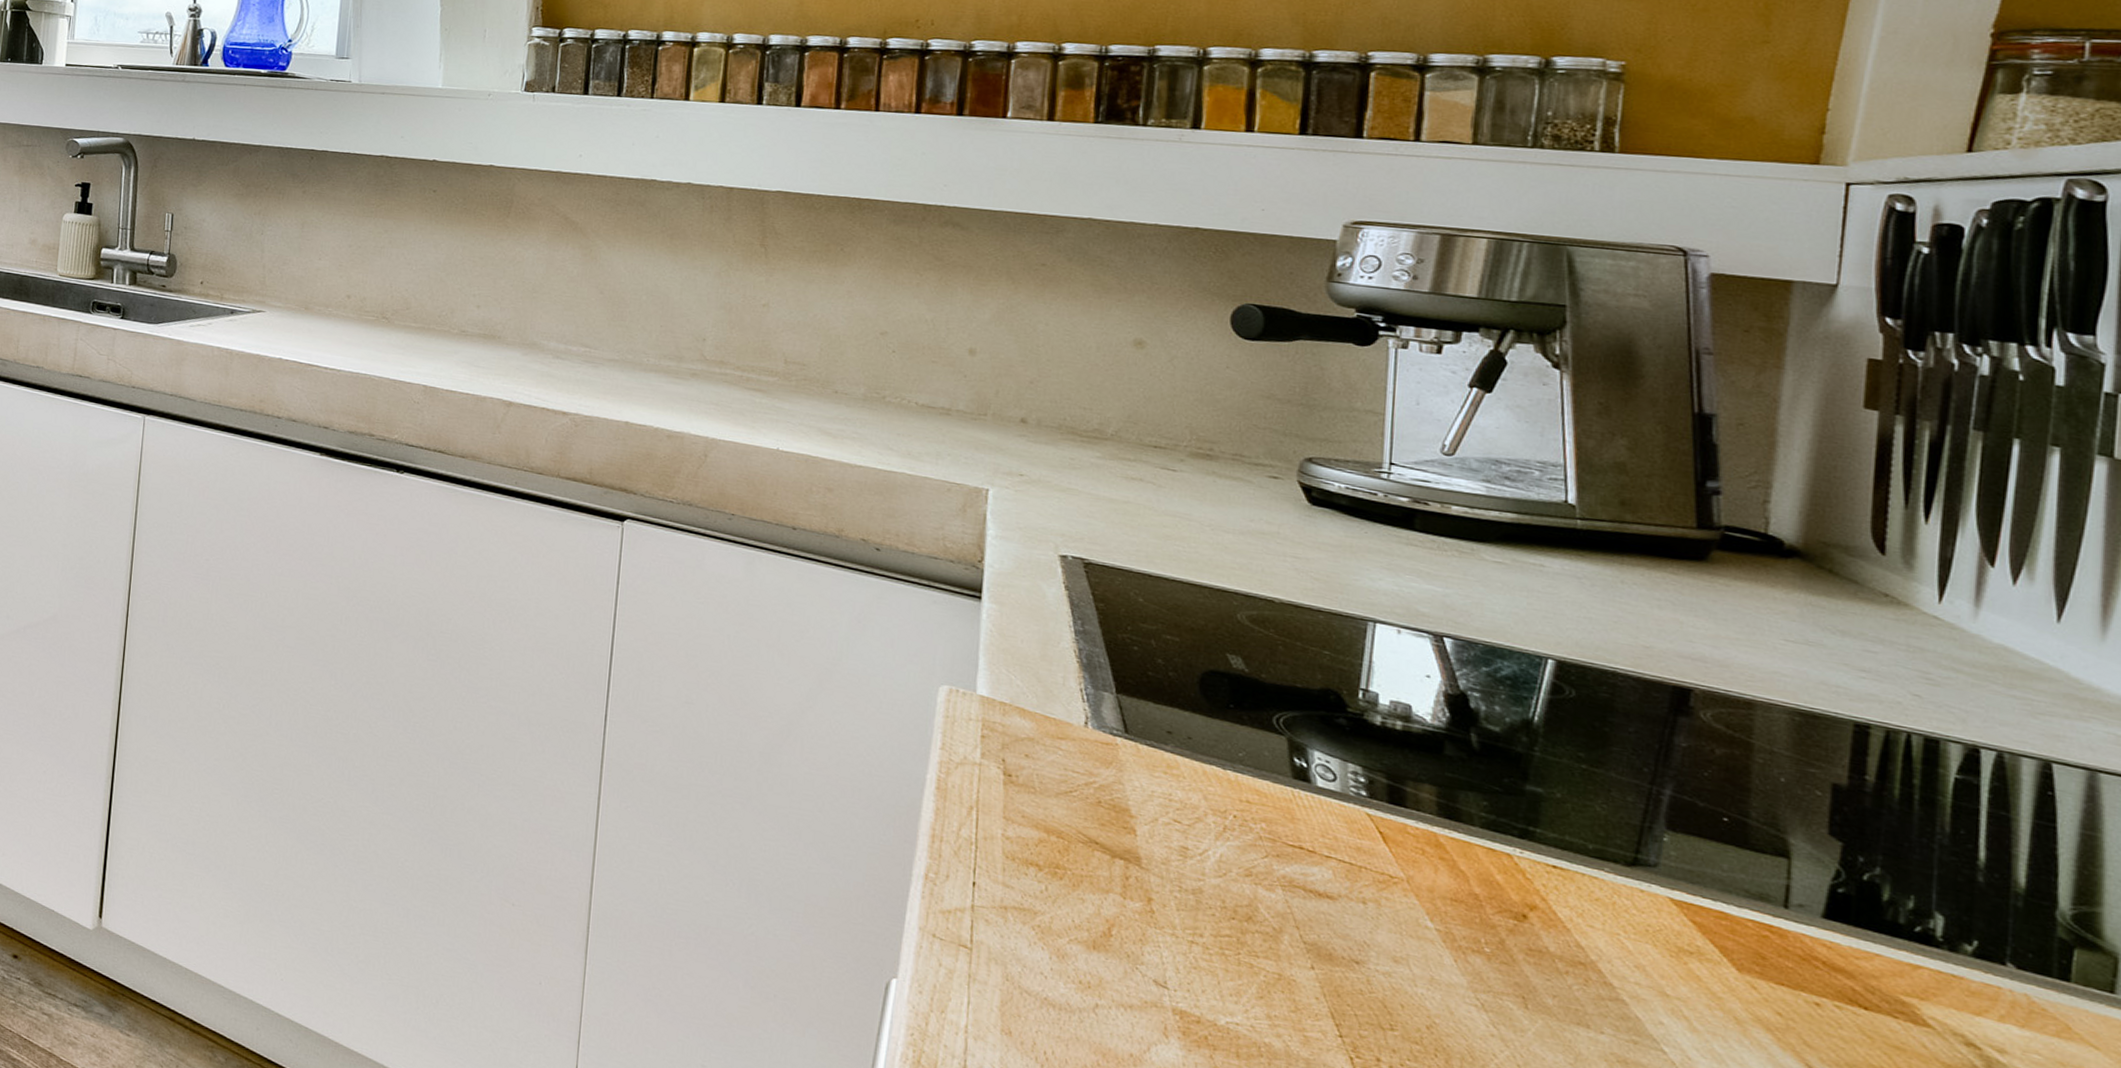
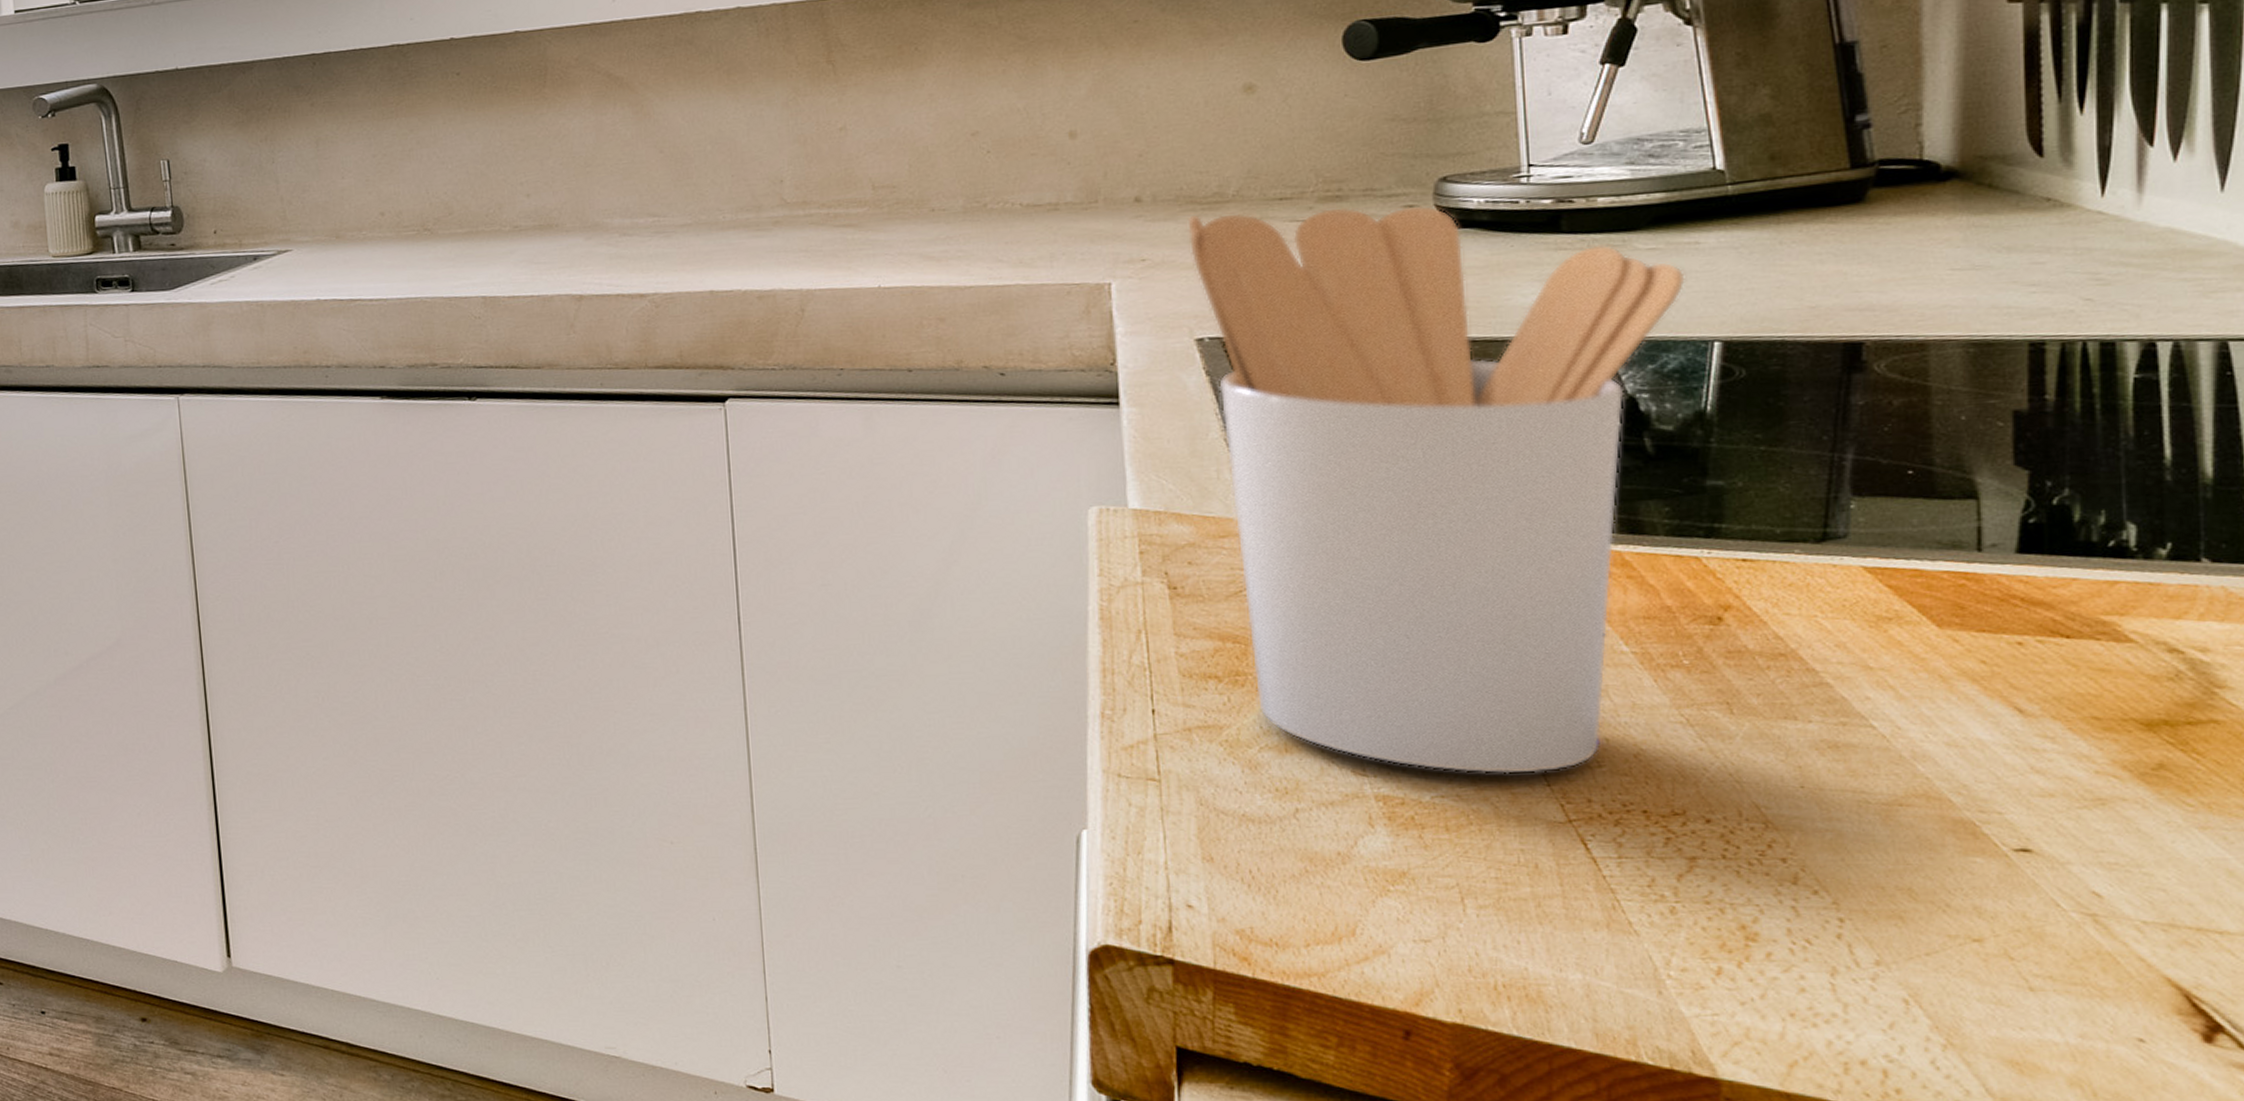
utensil holder: none [1064,444,1527,1026] -> present [1187,205,1685,775]

